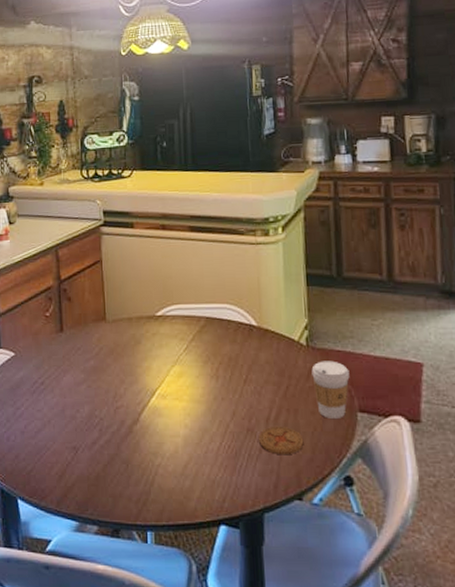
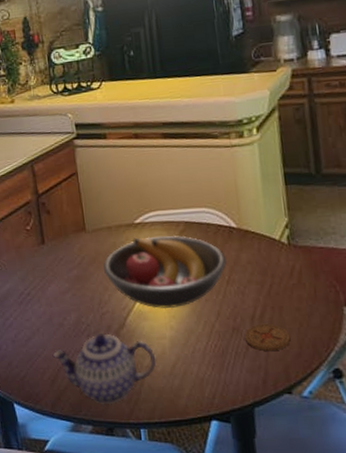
teapot: none [62,428,168,505] -> present [52,333,156,405]
fruit bowl: none [120,330,245,405] -> present [103,235,227,309]
coffee cup: present [311,361,350,418] -> none [294,257,334,314]

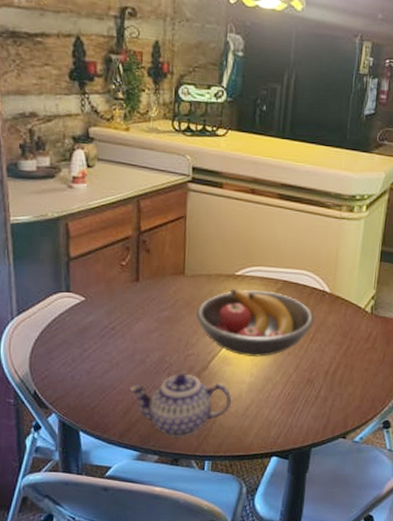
coaster: present [244,323,291,351] -> none [315,378,355,402]

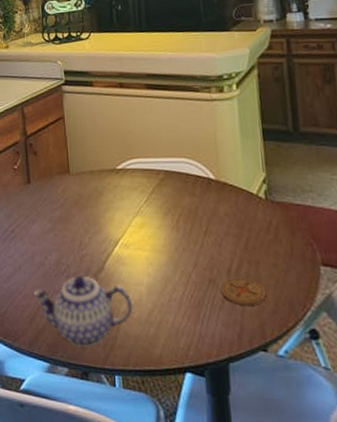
fruit bowl: present [195,288,314,357] -> none [84,183,205,255]
coaster: none [315,378,355,402] -> present [220,277,267,305]

